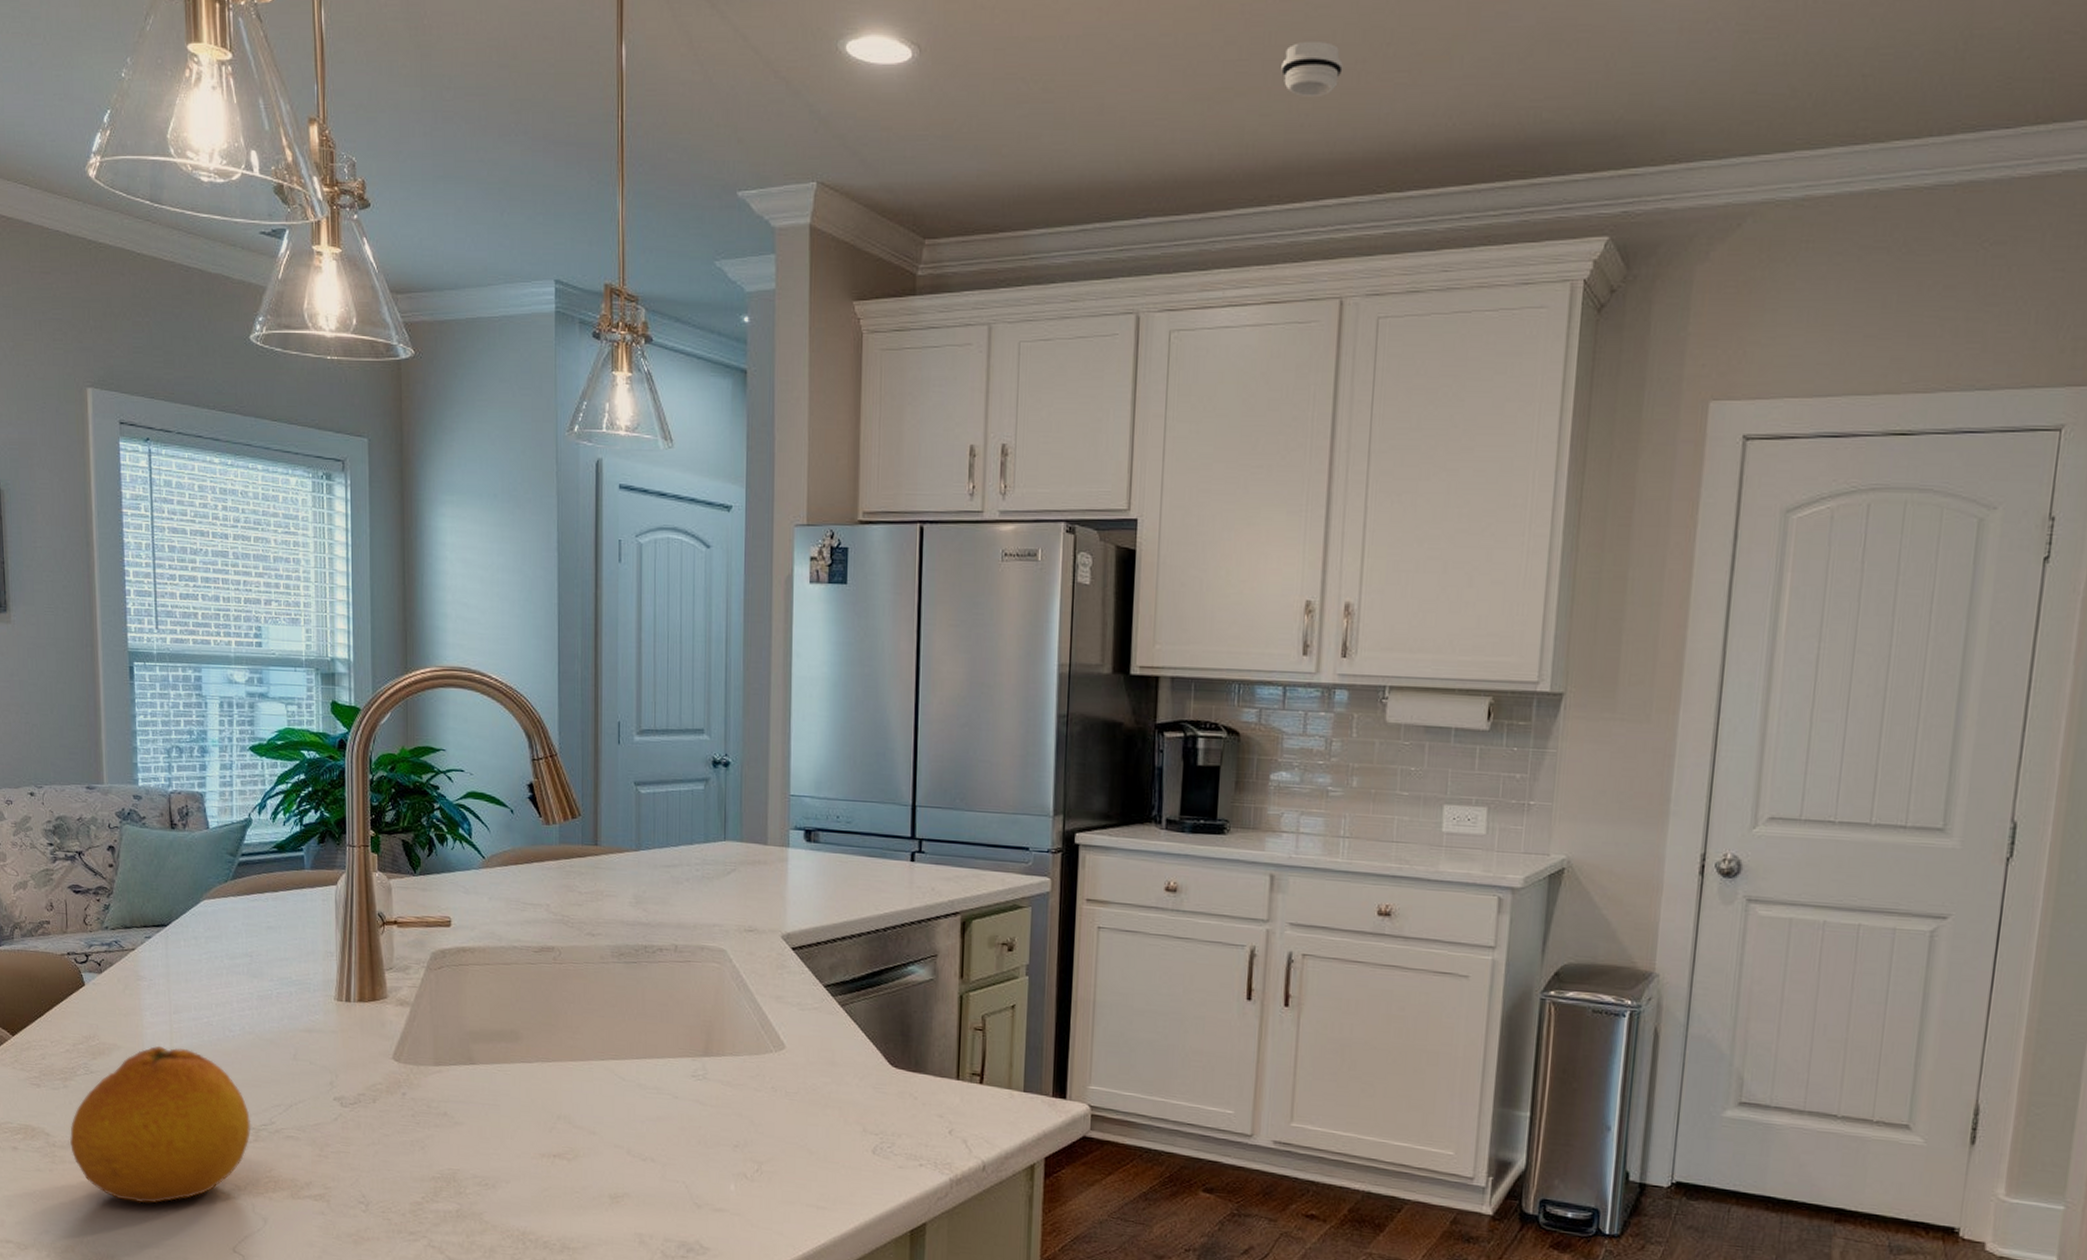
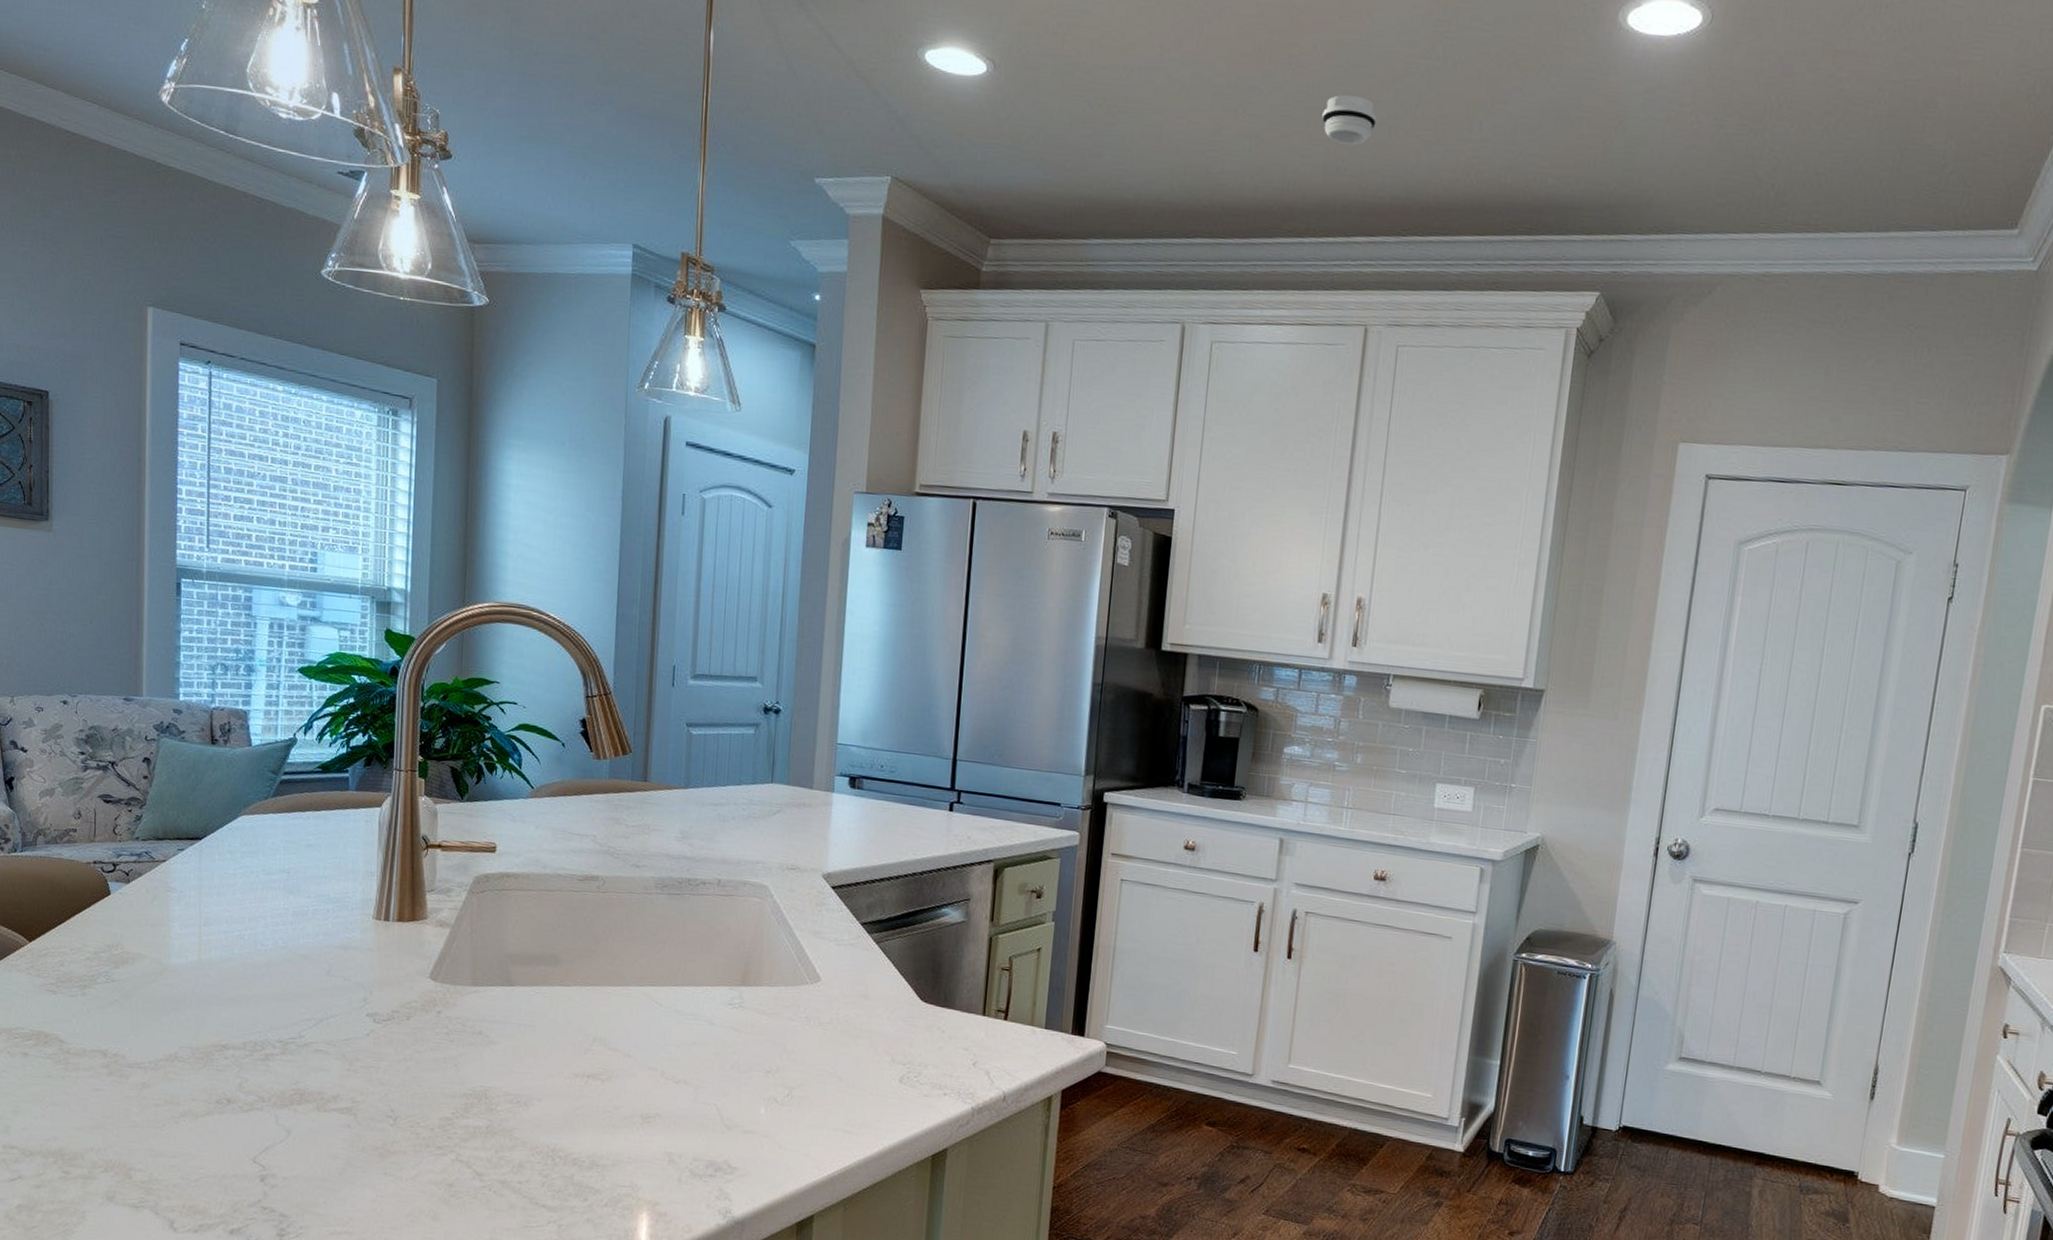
fruit: present [69,1045,251,1203] -> none [85,957,279,1112]

